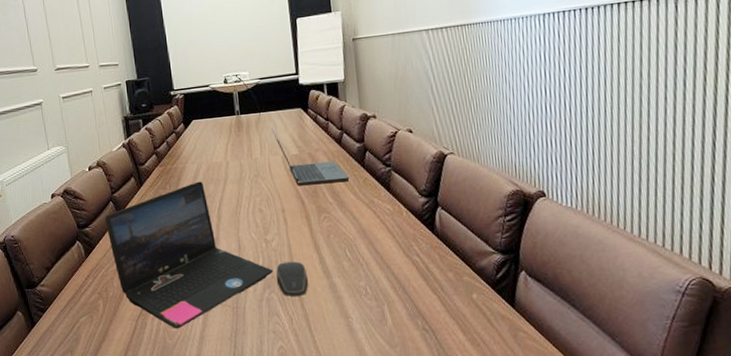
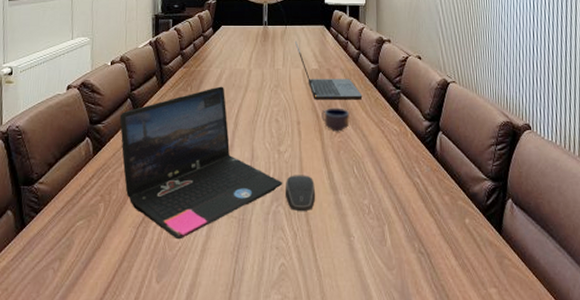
mug: none [306,191,338,215] -> present [321,108,350,130]

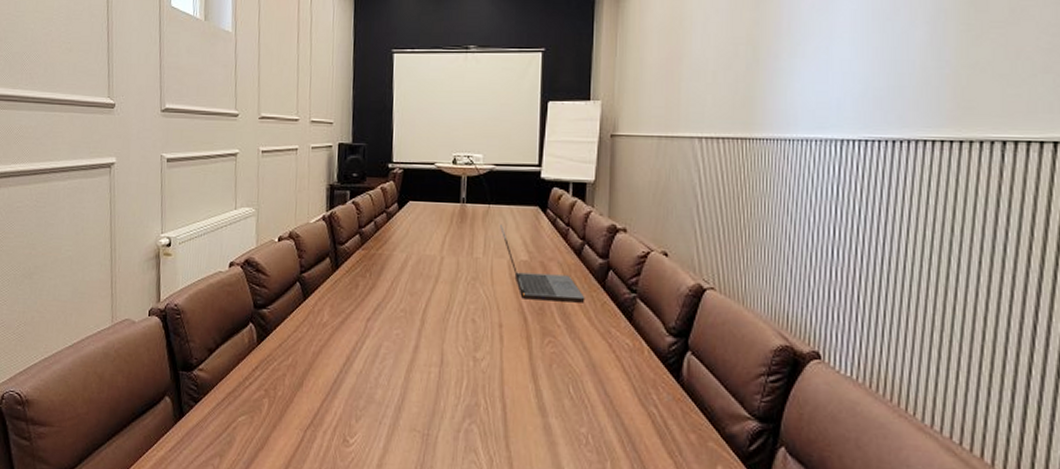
laptop: present [119,86,283,240] -> none [287,274,479,450]
computer mouse: present [284,175,316,211] -> none [480,388,519,433]
mug: present [321,108,350,130] -> none [530,310,567,339]

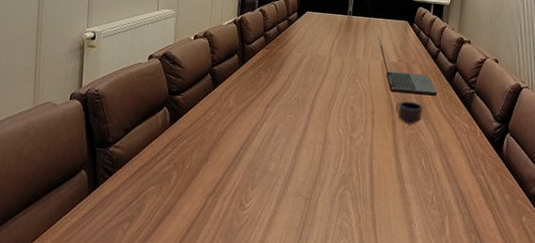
mug: none [530,310,567,339] -> present [395,101,423,124]

